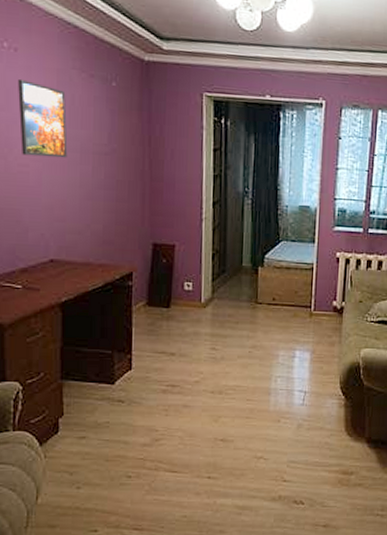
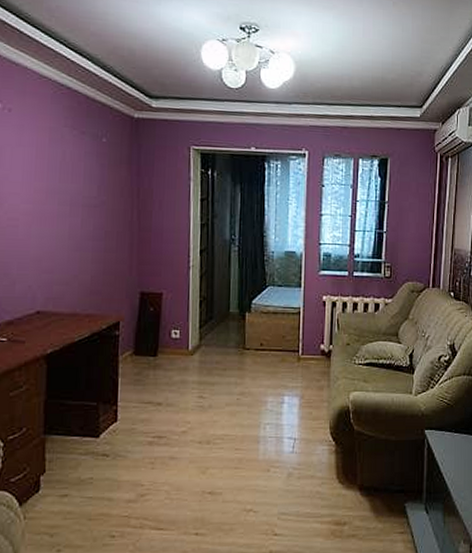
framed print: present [18,78,68,158] -> none [10,137,58,211]

